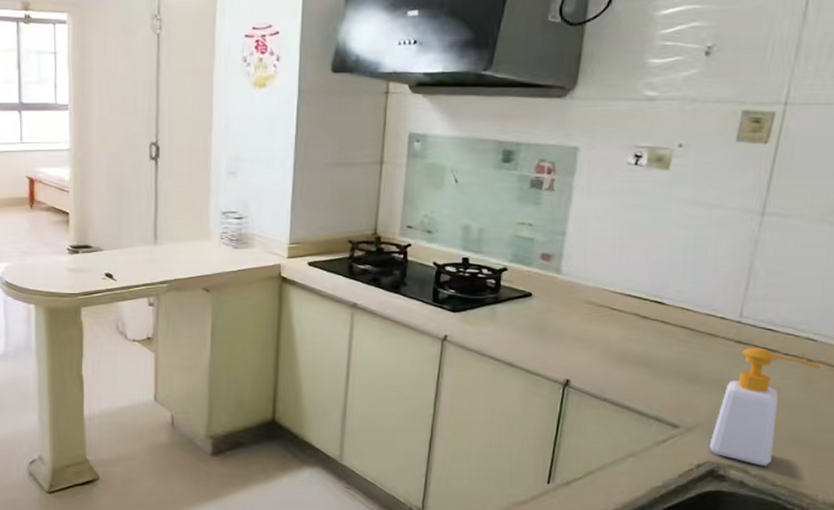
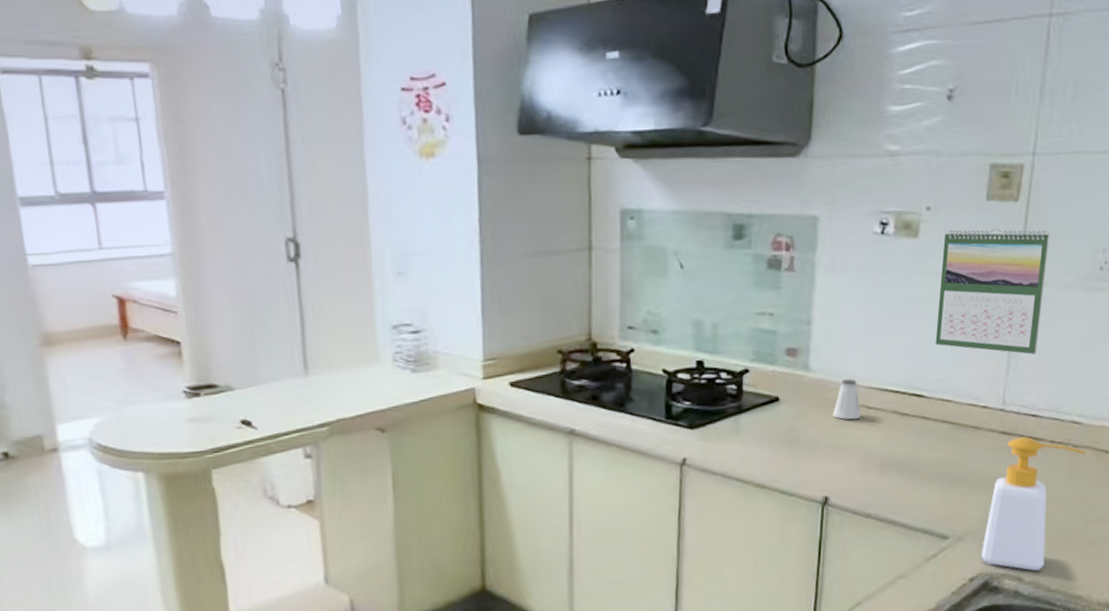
saltshaker: none [579,283,605,318] -> present [833,378,862,420]
calendar: none [678,164,797,276] -> present [935,228,1050,355]

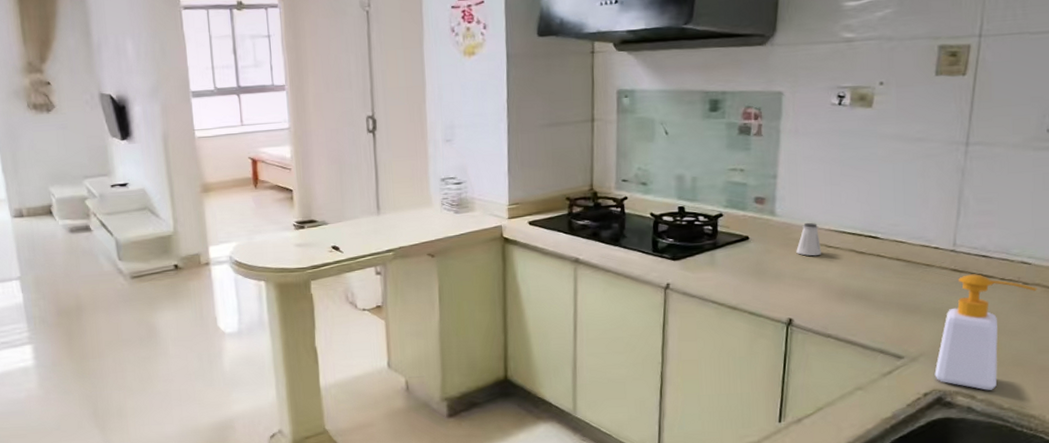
calendar: present [935,228,1050,355] -> none [889,98,997,204]

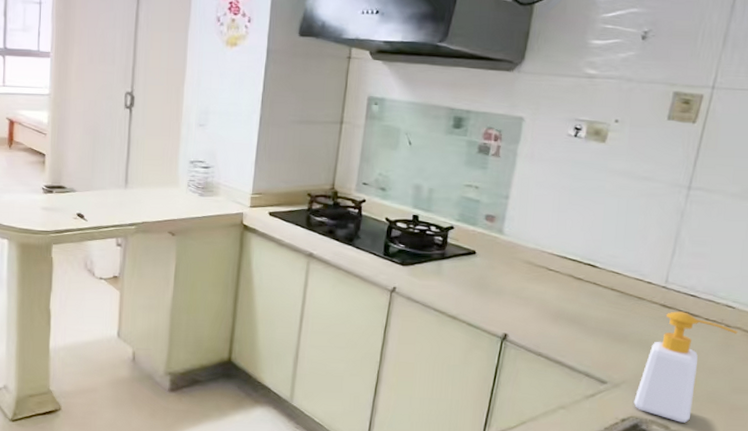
saltshaker: present [796,222,822,256] -> none [518,244,543,277]

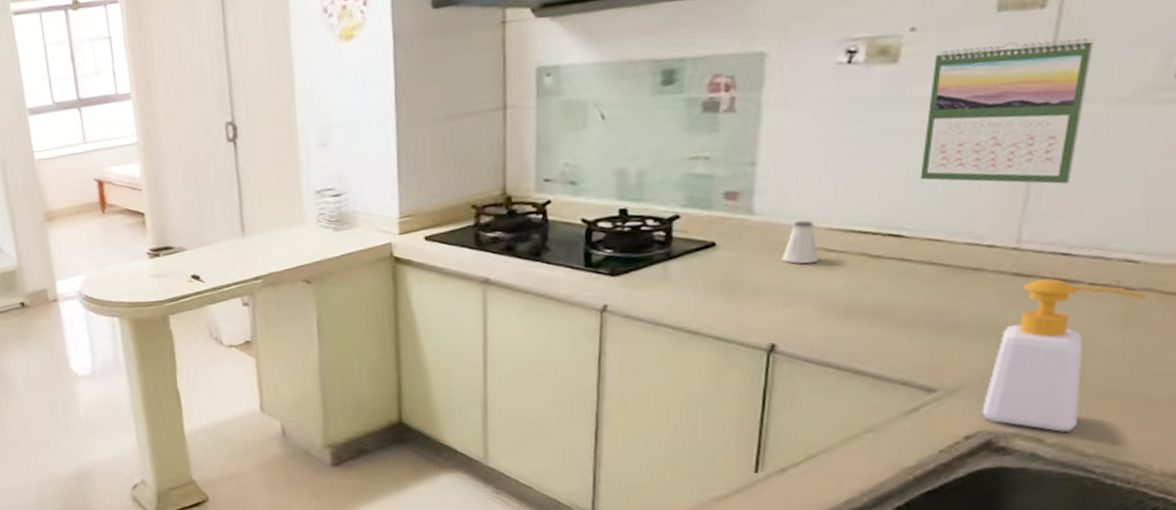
saltshaker: none [518,244,543,277] -> present [782,220,820,264]
calendar: none [611,139,721,246] -> present [920,38,1094,184]

